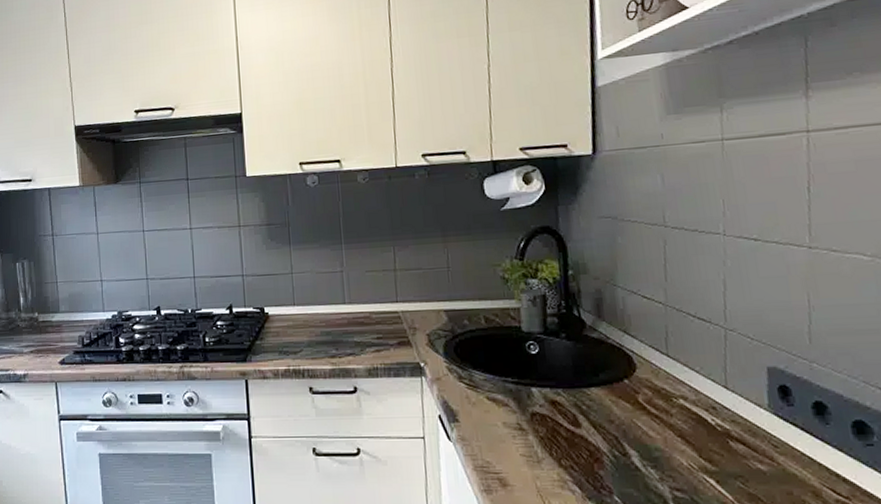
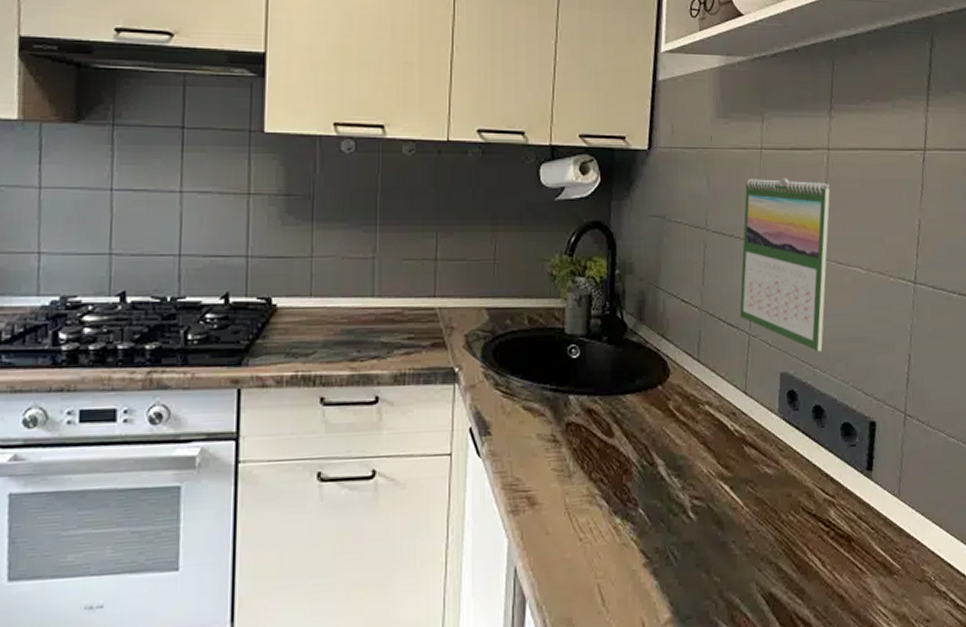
calendar: none [706,166,820,346] -> present [739,178,830,352]

